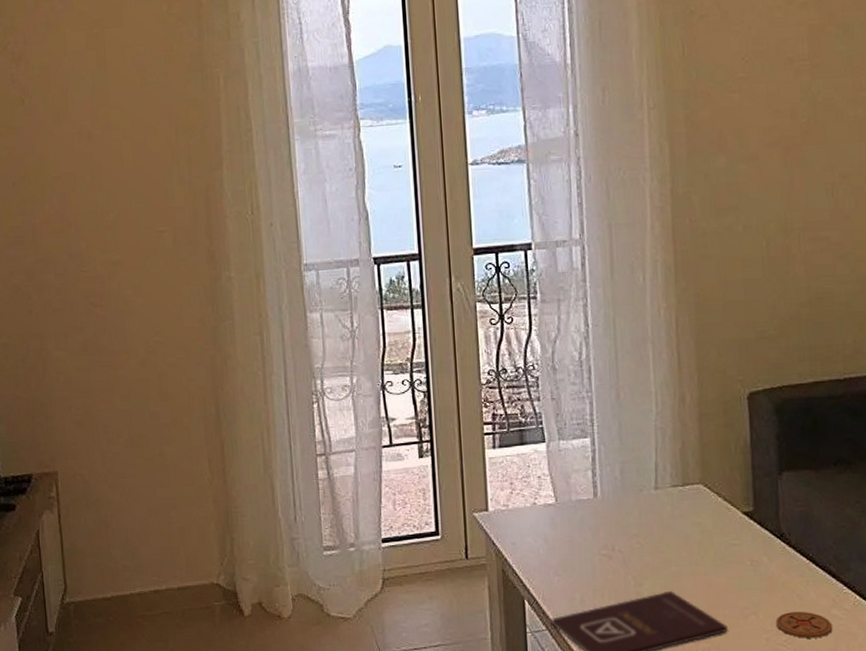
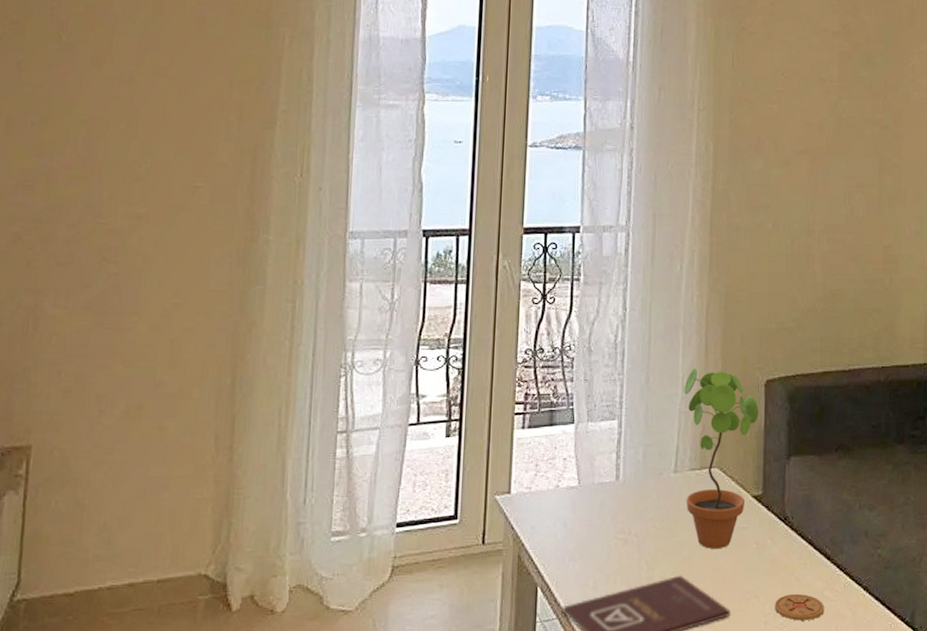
potted plant: none [658,383,743,565] -> present [684,368,759,549]

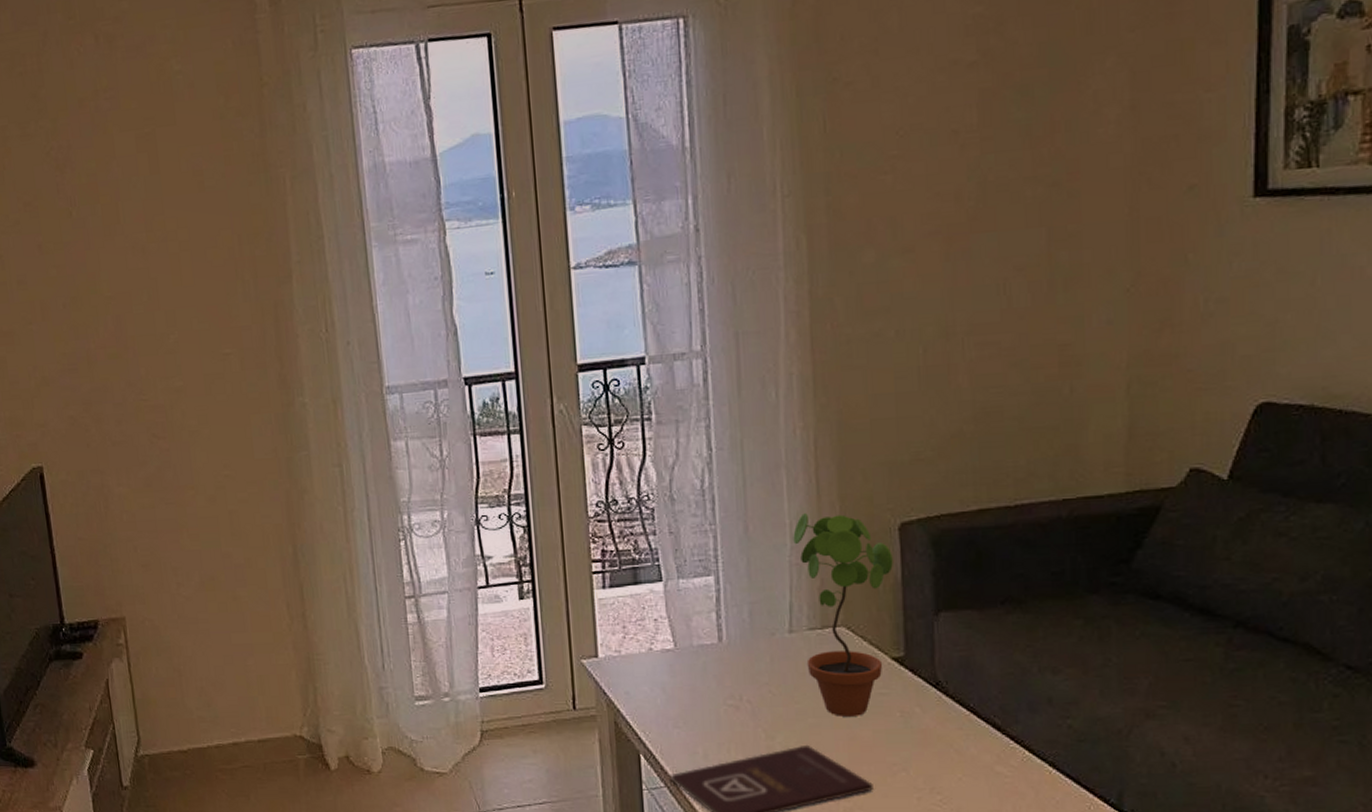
coaster: present [774,593,825,621] -> none [929,767,997,798]

